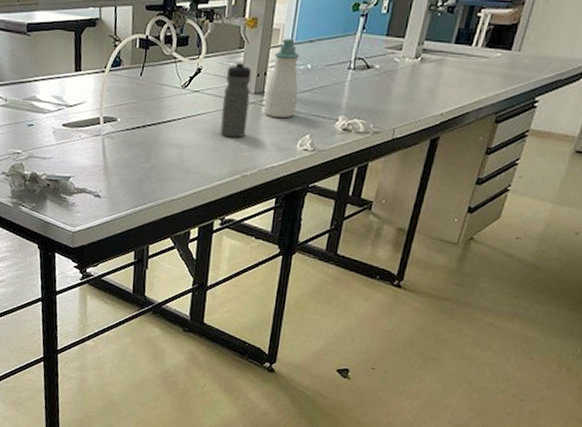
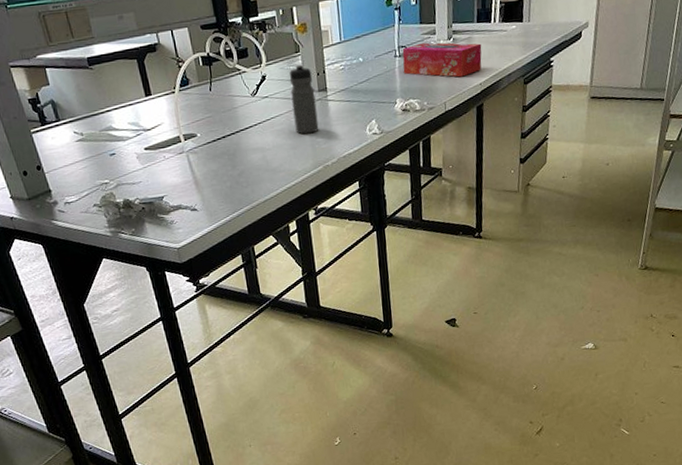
soap bottle: present [263,38,299,119] -> none [328,37,358,110]
tissue box: none [354,57,454,103] -> present [402,42,482,77]

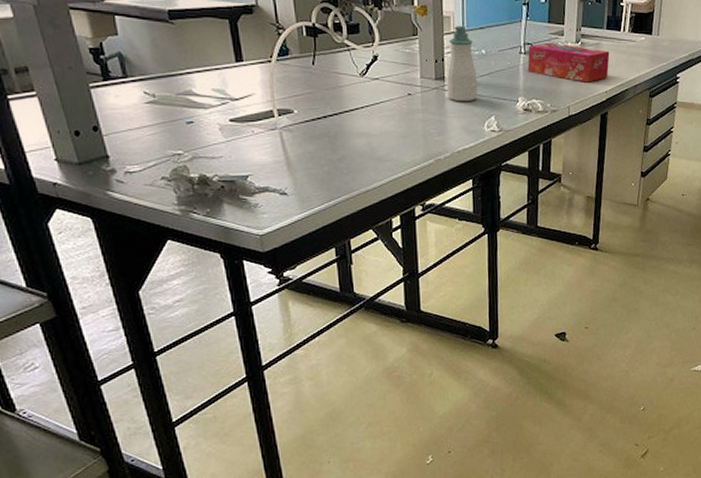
water bottle: present [289,64,319,135] -> none [404,48,433,124]
soap bottle: none [328,37,358,110] -> present [446,25,478,102]

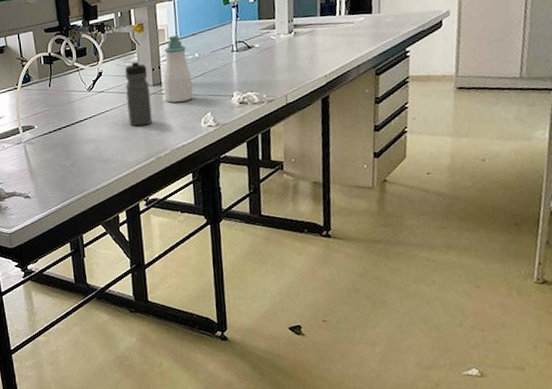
water bottle: none [404,48,433,124] -> present [125,61,153,127]
tissue box: present [527,42,610,83] -> none [239,36,327,70]

